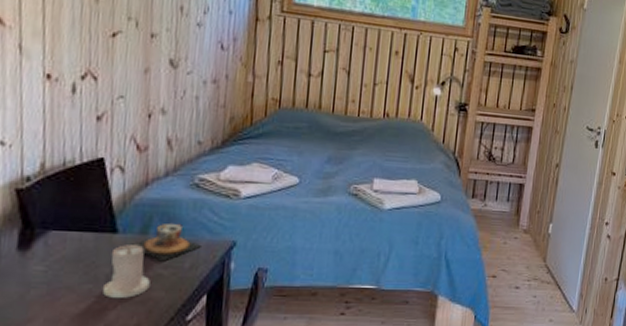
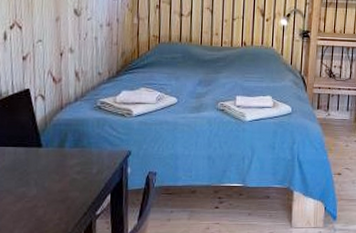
candle: present [103,245,150,298] -> none [33,156,68,198]
teacup: present [130,223,201,260] -> none [52,138,105,168]

